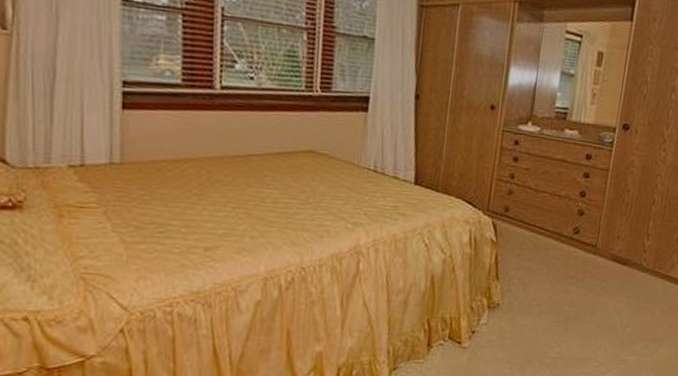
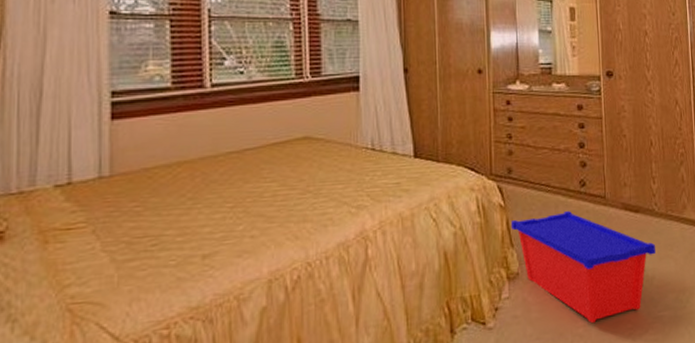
storage bin: none [499,255,636,357] -> present [511,211,655,324]

